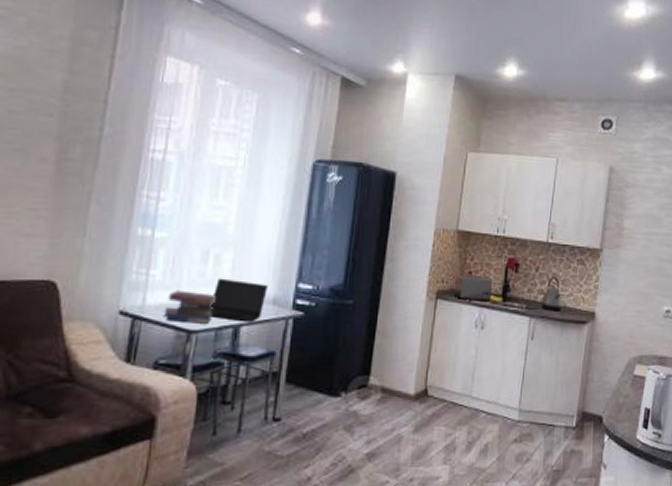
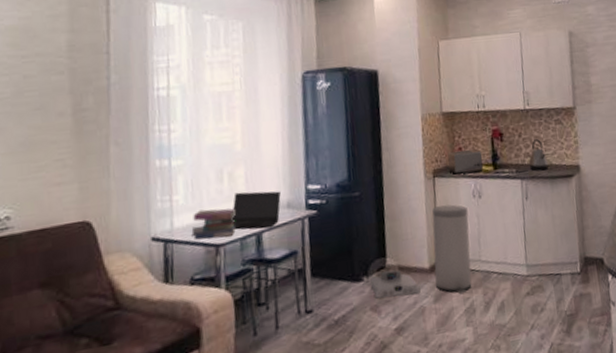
robot vacuum: none [348,391,401,421] -> present [370,270,421,299]
pedal bin: none [418,331,467,428] -> present [431,204,472,294]

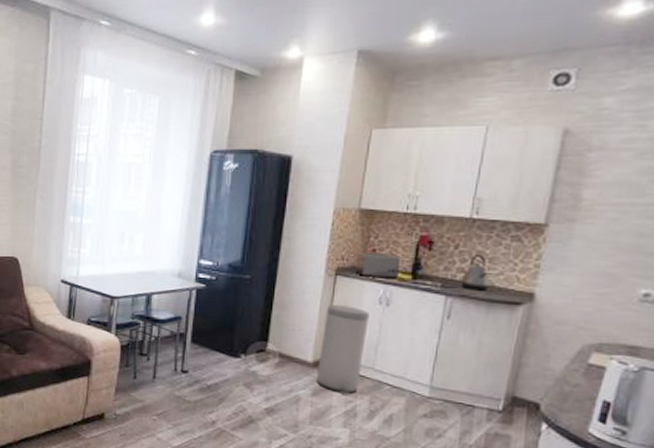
books: present [191,208,237,239] -> none [93,265,132,292]
laptop: present [232,191,281,230] -> none [127,255,173,292]
robot vacuum: present [370,270,421,299] -> none [248,355,299,384]

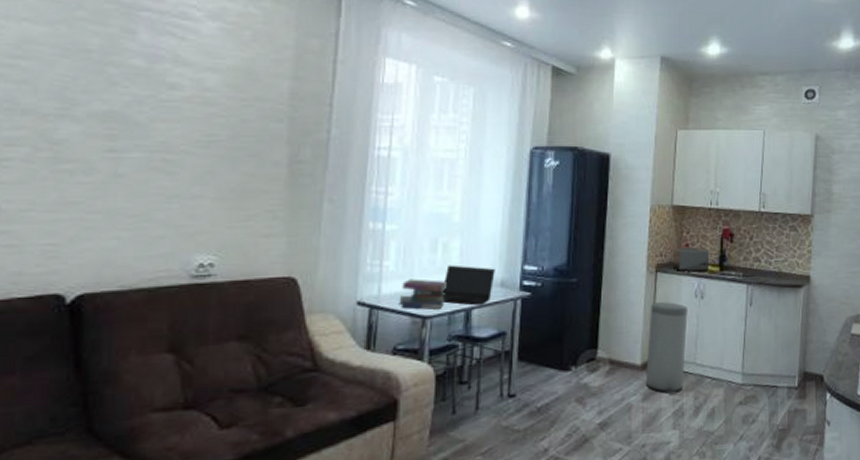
books: none [93,265,132,292] -> present [399,278,448,310]
laptop: none [127,255,173,292] -> present [441,265,495,306]
kettle: present [460,255,490,291] -> none [757,244,778,278]

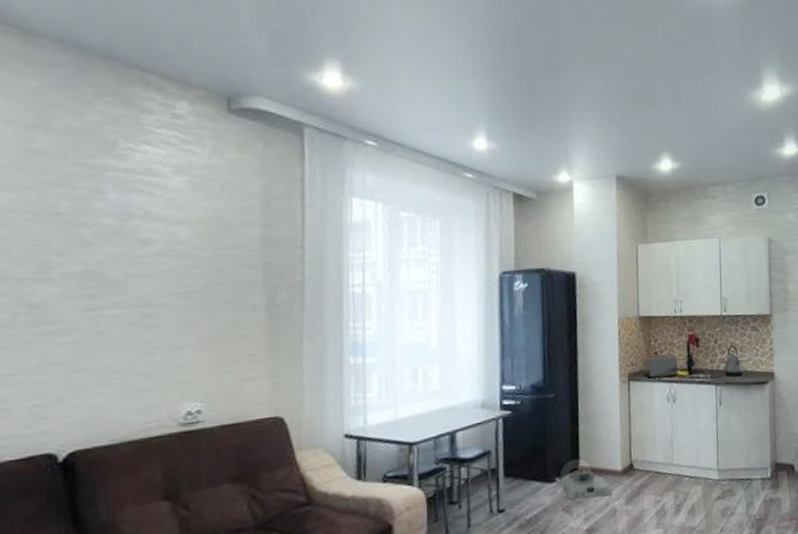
books: present [399,278,448,310] -> none [385,407,431,437]
laptop: present [441,265,495,306] -> none [426,391,476,429]
robot vacuum: none [579,363,629,391] -> present [563,471,613,500]
pedal bin: present [646,302,688,395] -> none [625,408,664,496]
kettle: none [757,244,778,278] -> present [723,345,744,377]

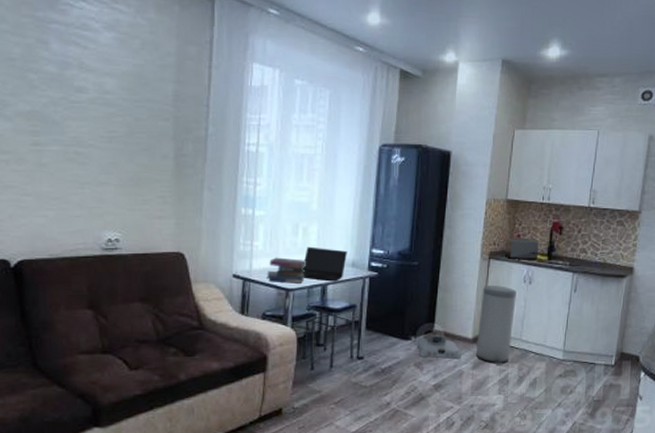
books: none [385,407,431,437] -> present [267,257,307,283]
laptop: none [426,391,476,429] -> present [302,246,347,282]
pedal bin: none [625,408,664,496] -> present [476,286,517,365]
kettle: present [723,345,744,377] -> none [583,237,604,267]

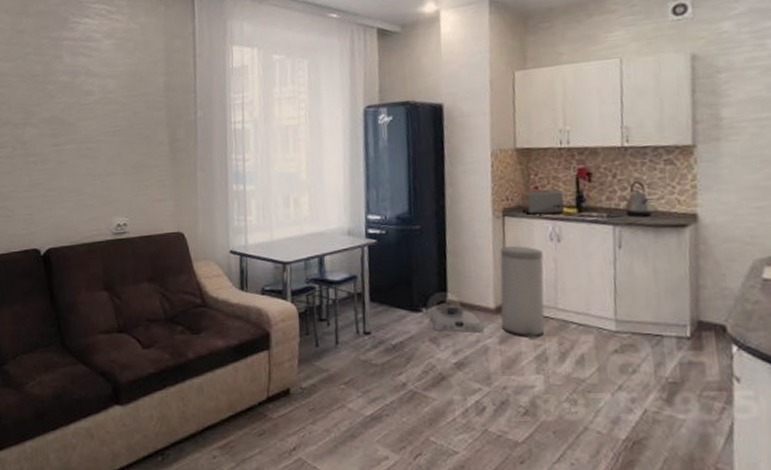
books: present [267,257,307,283] -> none [262,230,301,257]
laptop: present [302,246,347,282] -> none [297,217,342,253]
kettle: none [583,237,604,267] -> present [624,181,653,218]

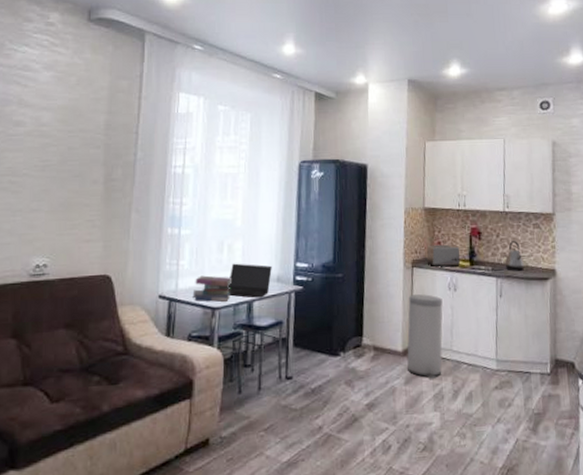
books: none [262,230,301,257] -> present [192,275,233,302]
laptop: none [297,217,342,253] -> present [227,263,272,298]
robot vacuum: present [430,306,484,334] -> none [347,349,393,375]

